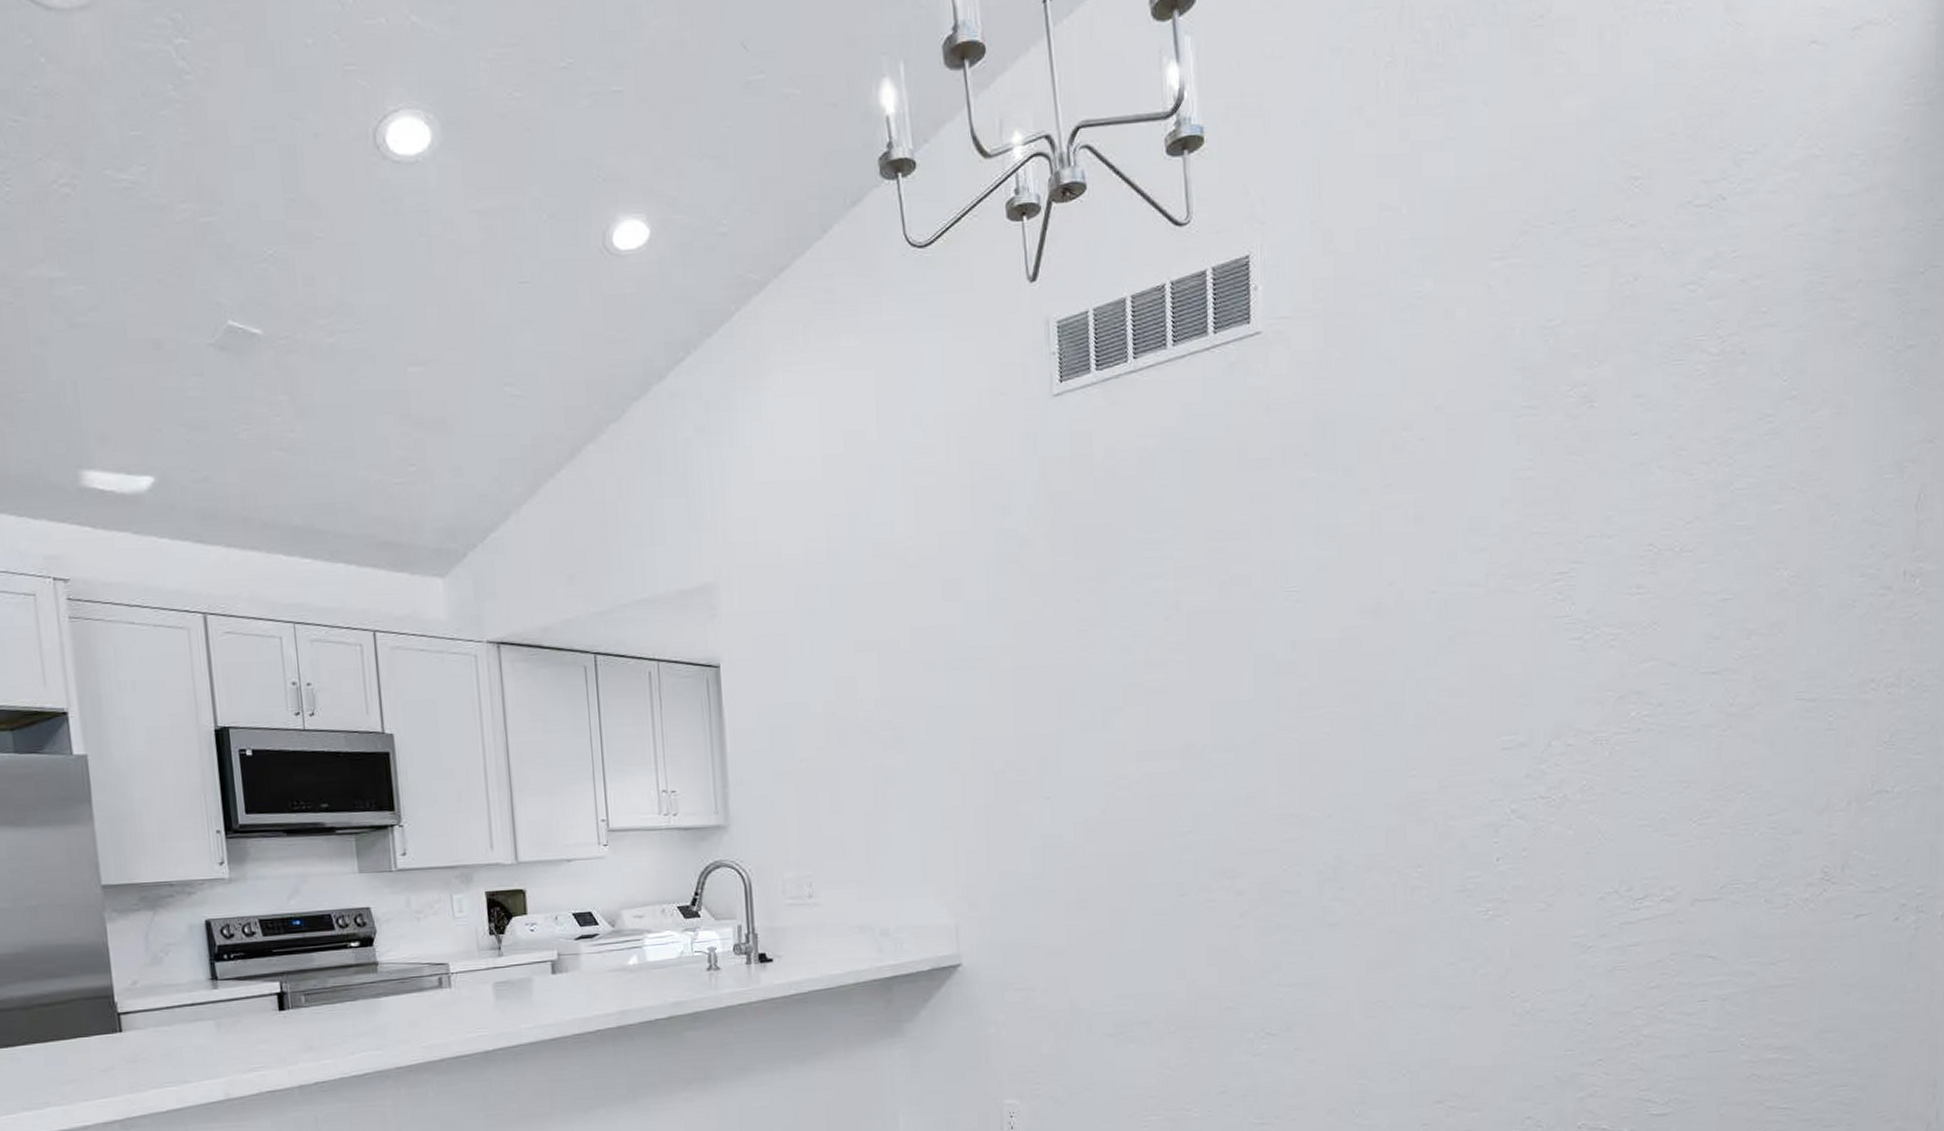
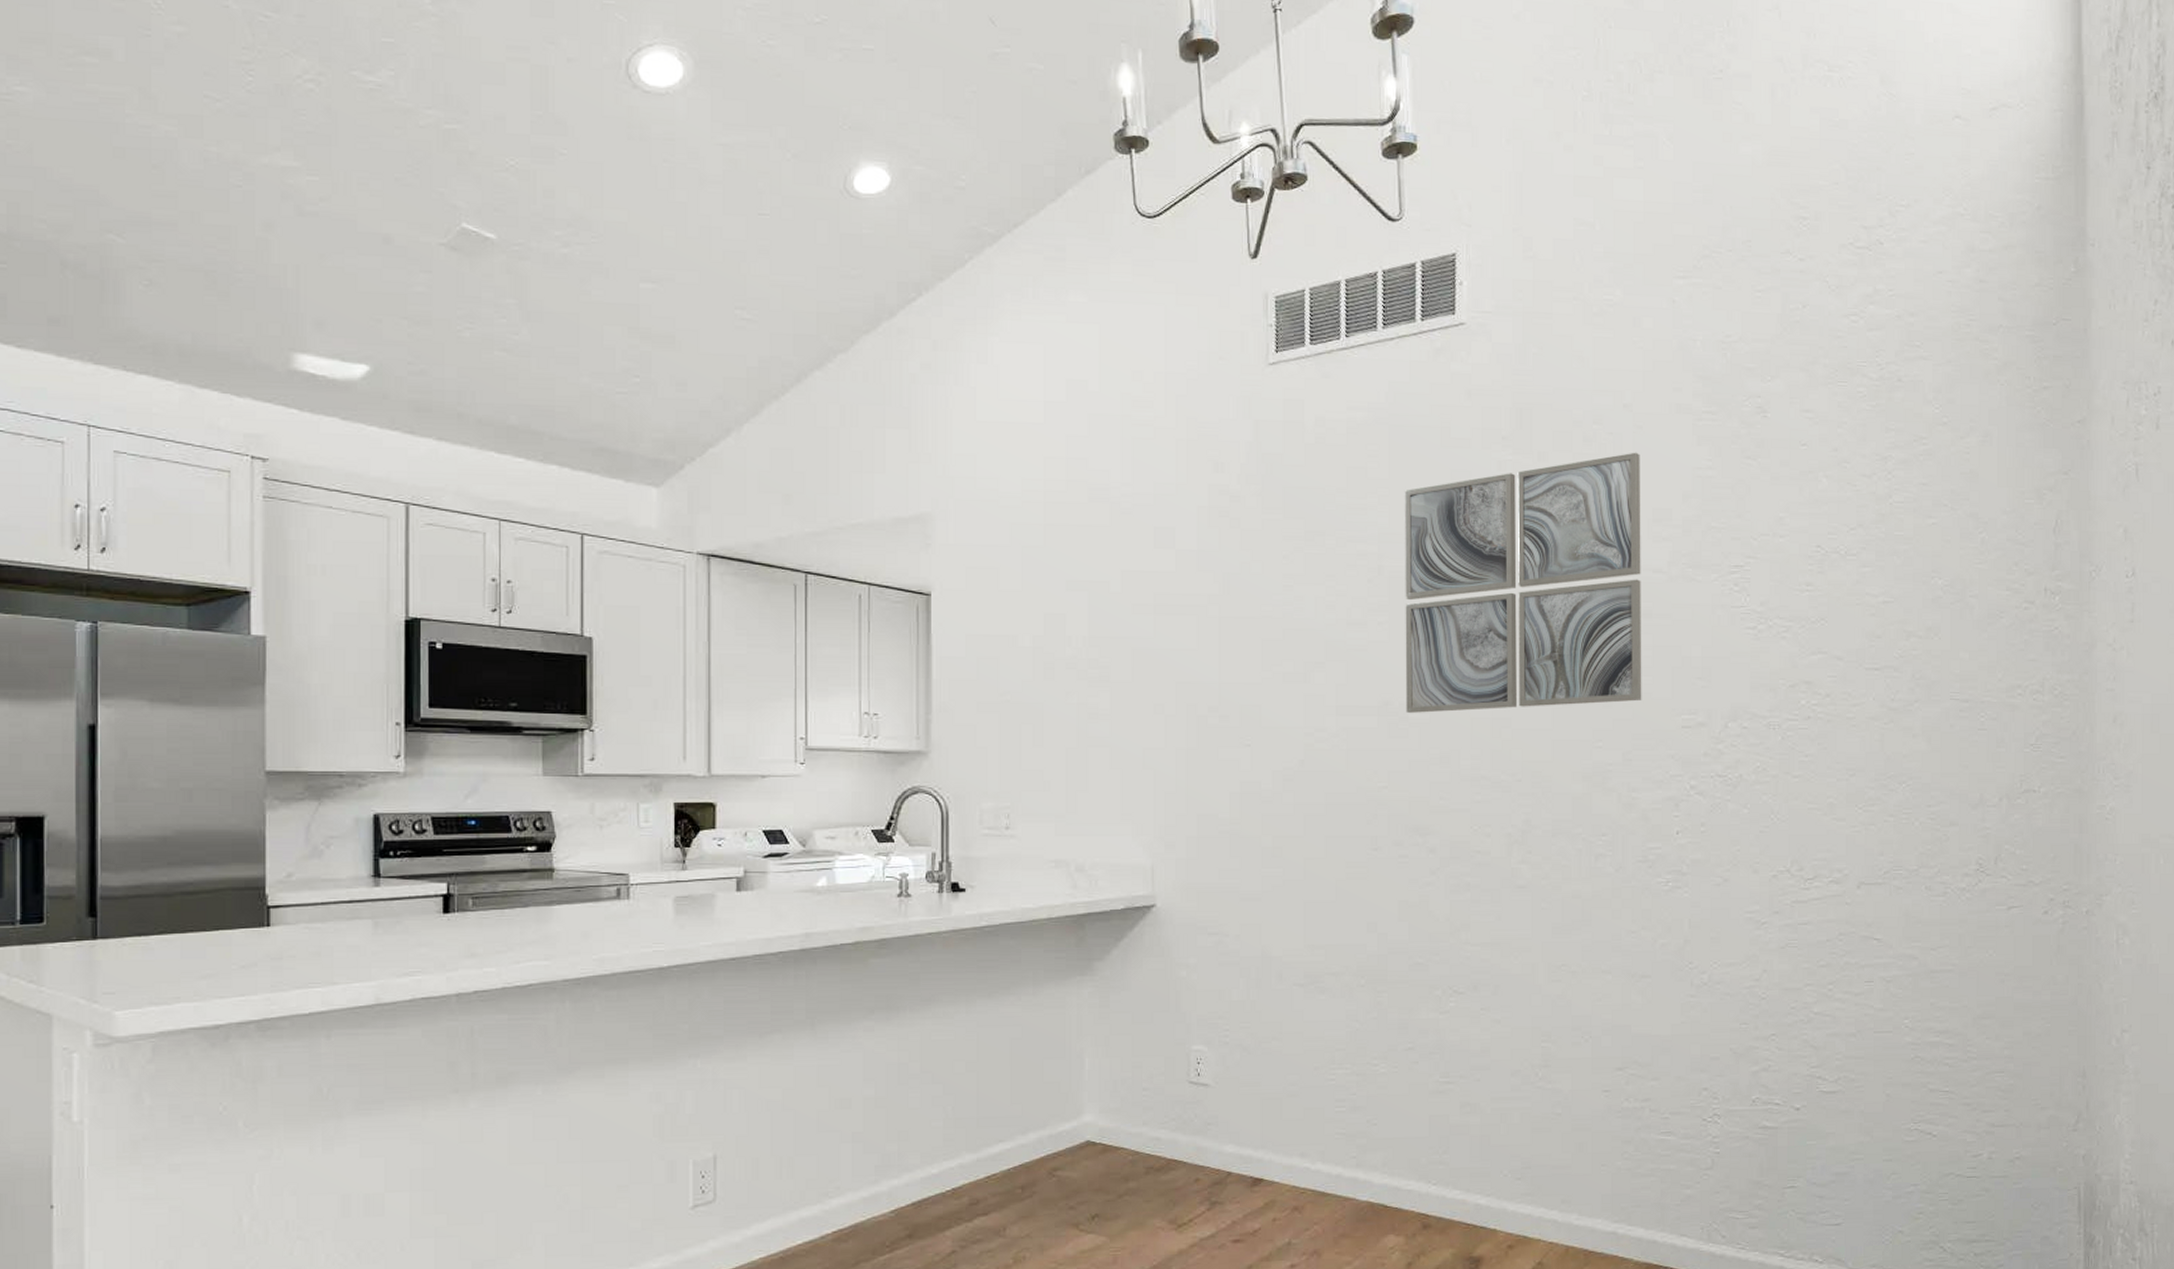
wall art: none [1201,457,1459,754] -> present [1404,452,1642,713]

